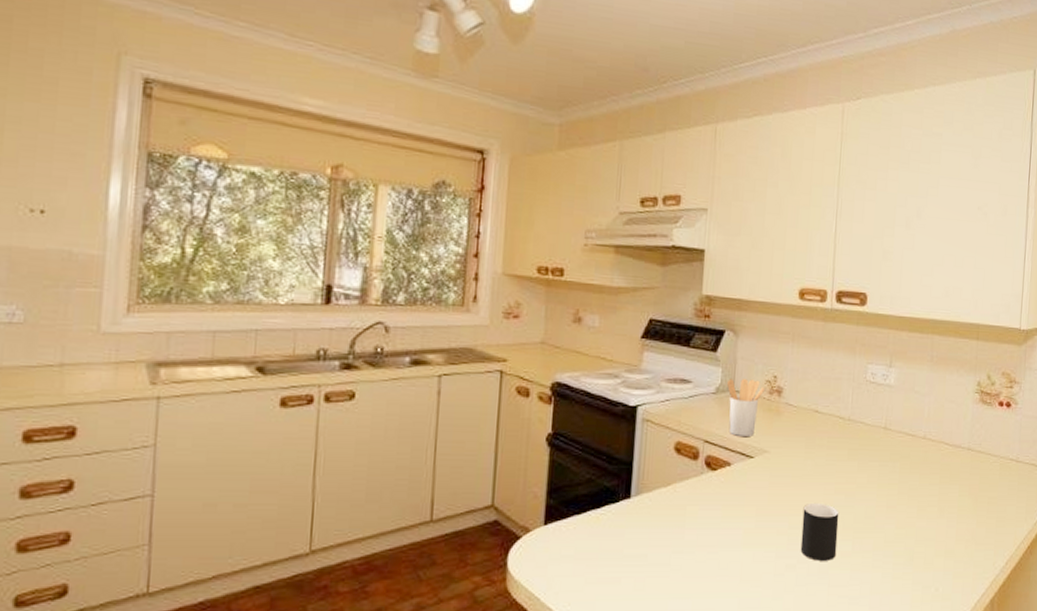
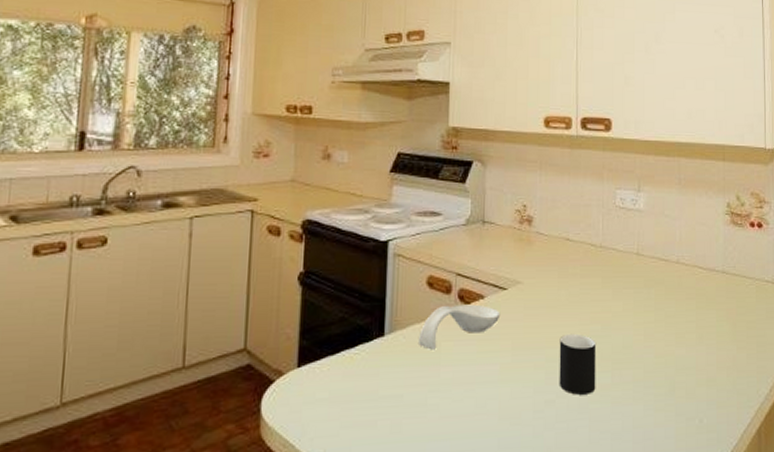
spoon rest: none [663,470,746,513] -> present [417,304,501,350]
utensil holder: present [727,378,764,436] -> none [477,209,514,268]

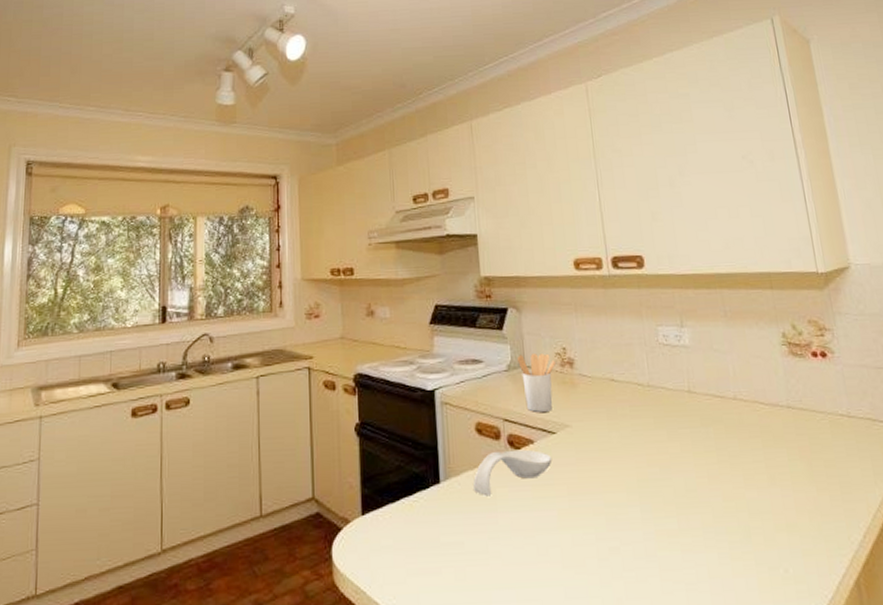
utensil holder: none [477,209,514,268] -> present [518,353,555,412]
cup: present [559,333,597,395] -> none [616,477,662,542]

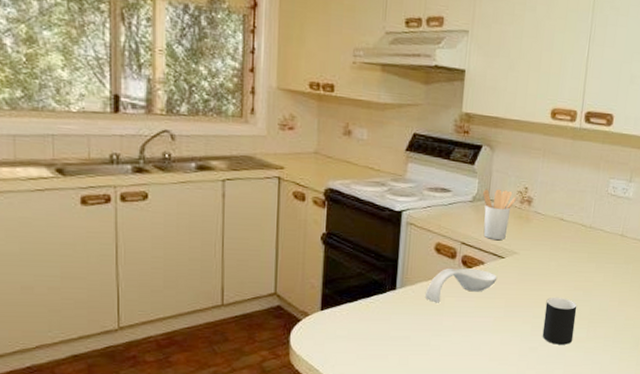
cup: none [616,477,662,542] -> present [542,297,577,345]

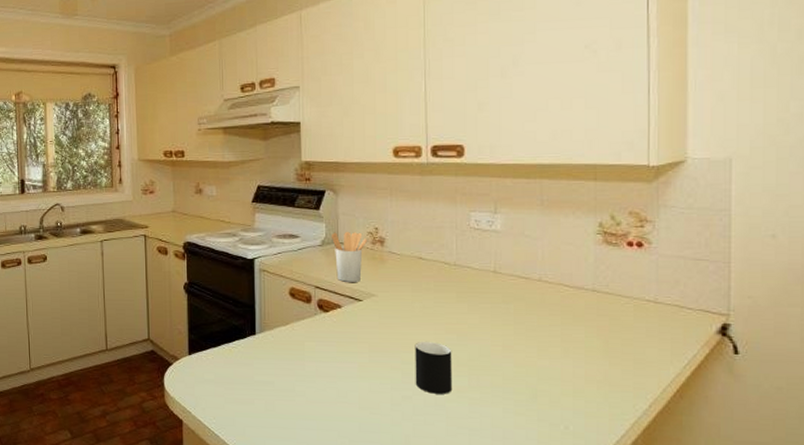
spoon rest: present [424,268,498,303] -> none [284,312,357,348]

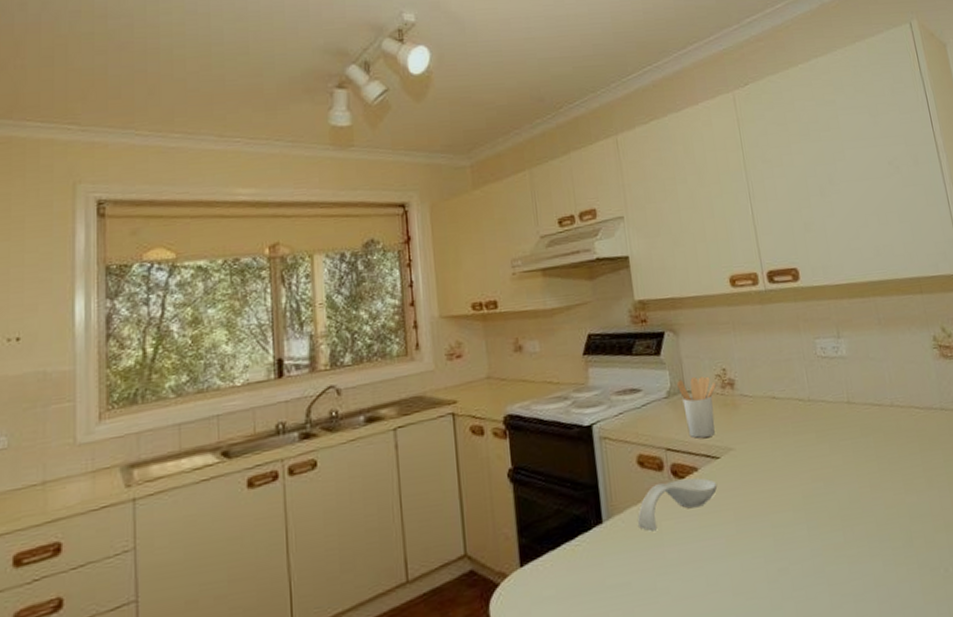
spoon rest: none [284,312,357,348] -> present [637,478,718,532]
cup: present [415,341,453,394] -> none [782,494,829,559]

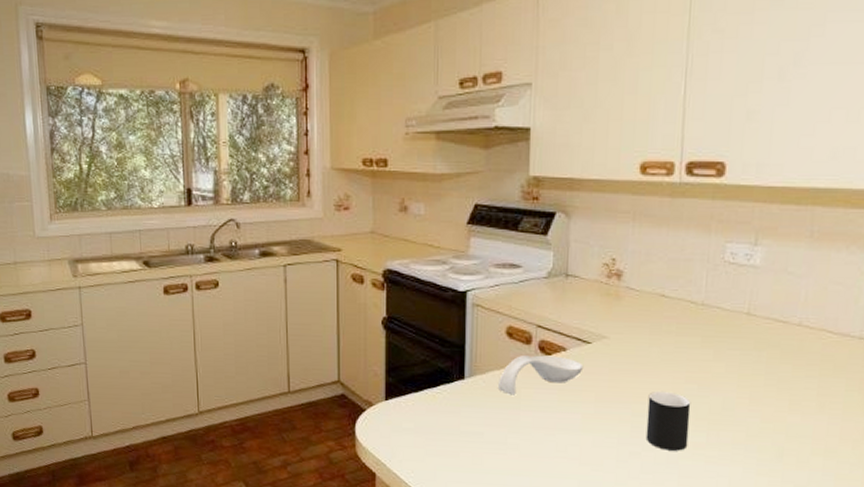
utensil holder: present [677,376,716,438] -> none [560,262,601,322]
cup: none [782,494,829,559] -> present [645,391,691,451]

